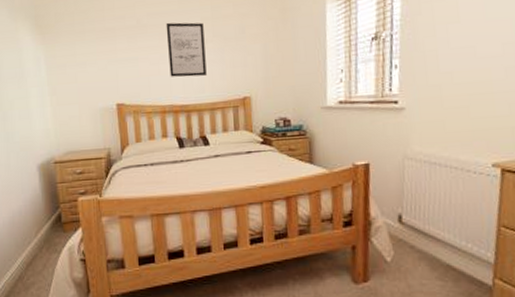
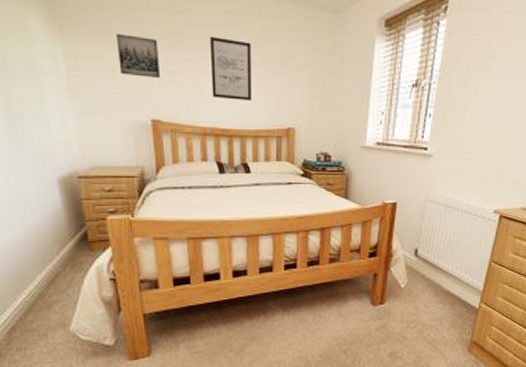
wall art: none [87,32,124,68] -> present [116,34,161,78]

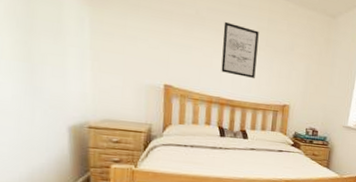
wall art: present [116,34,161,78] -> none [140,9,178,50]

